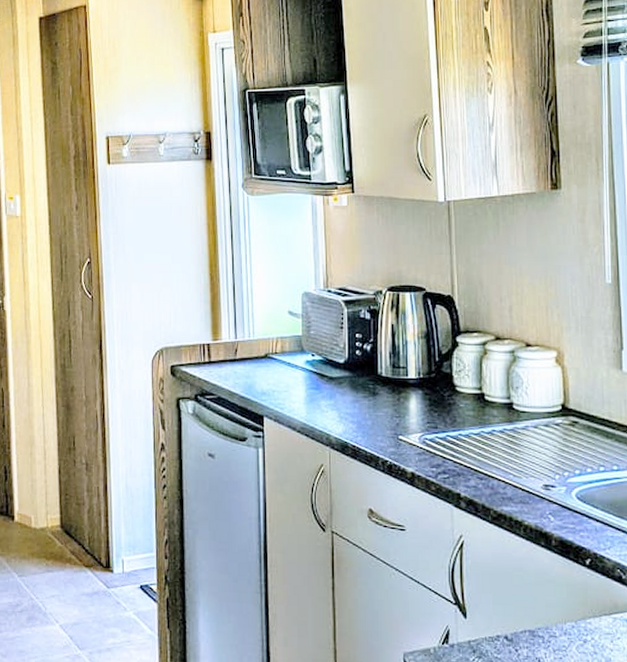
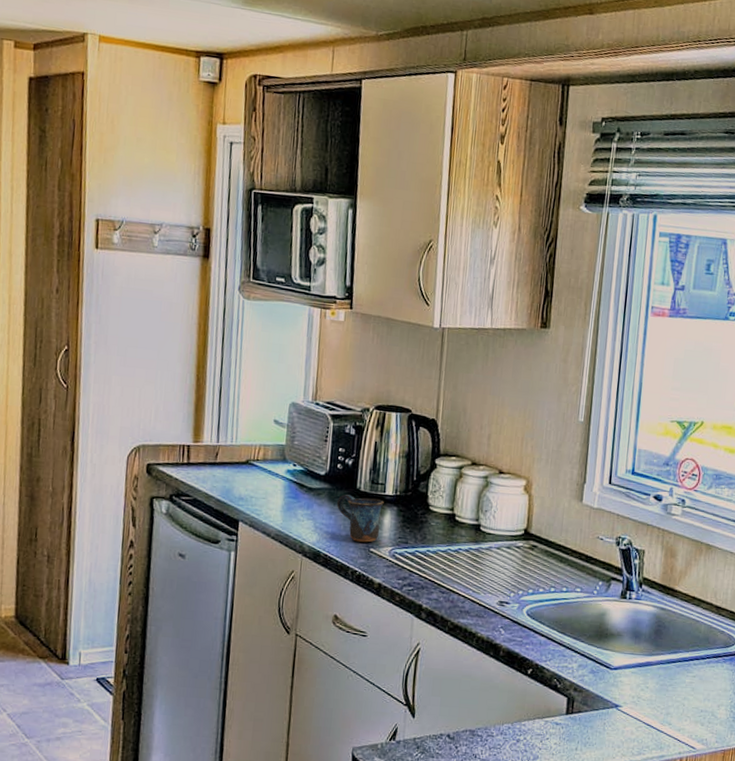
mug: none [359,380,408,430] -> present [336,494,384,543]

